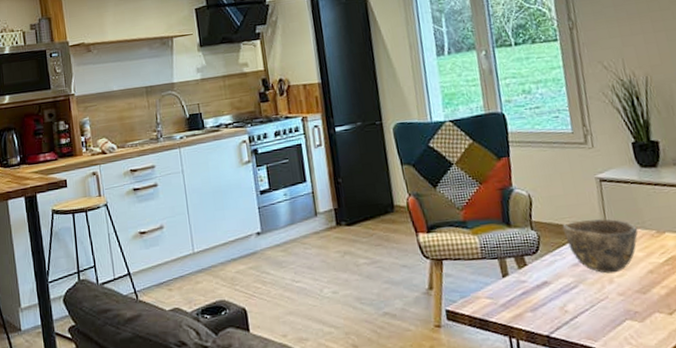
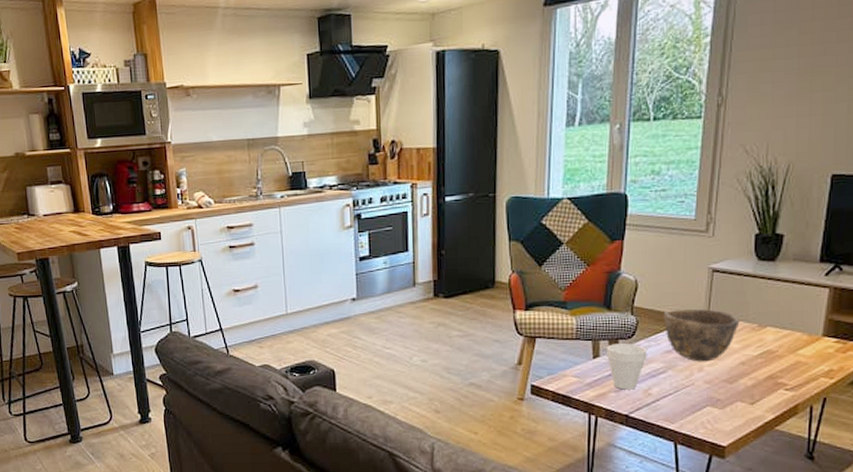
cup: none [514,259,556,309] -> present [606,344,647,390]

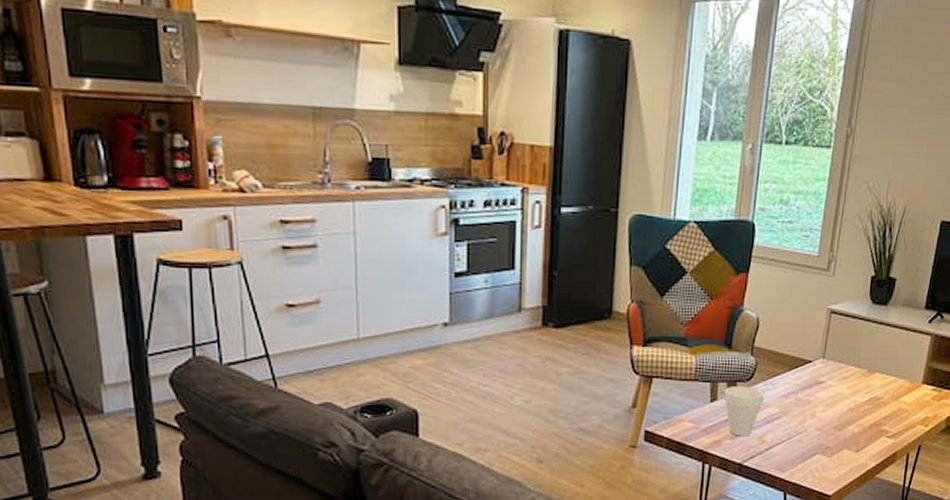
bowl: present [663,308,740,362] -> none [781,351,852,408]

